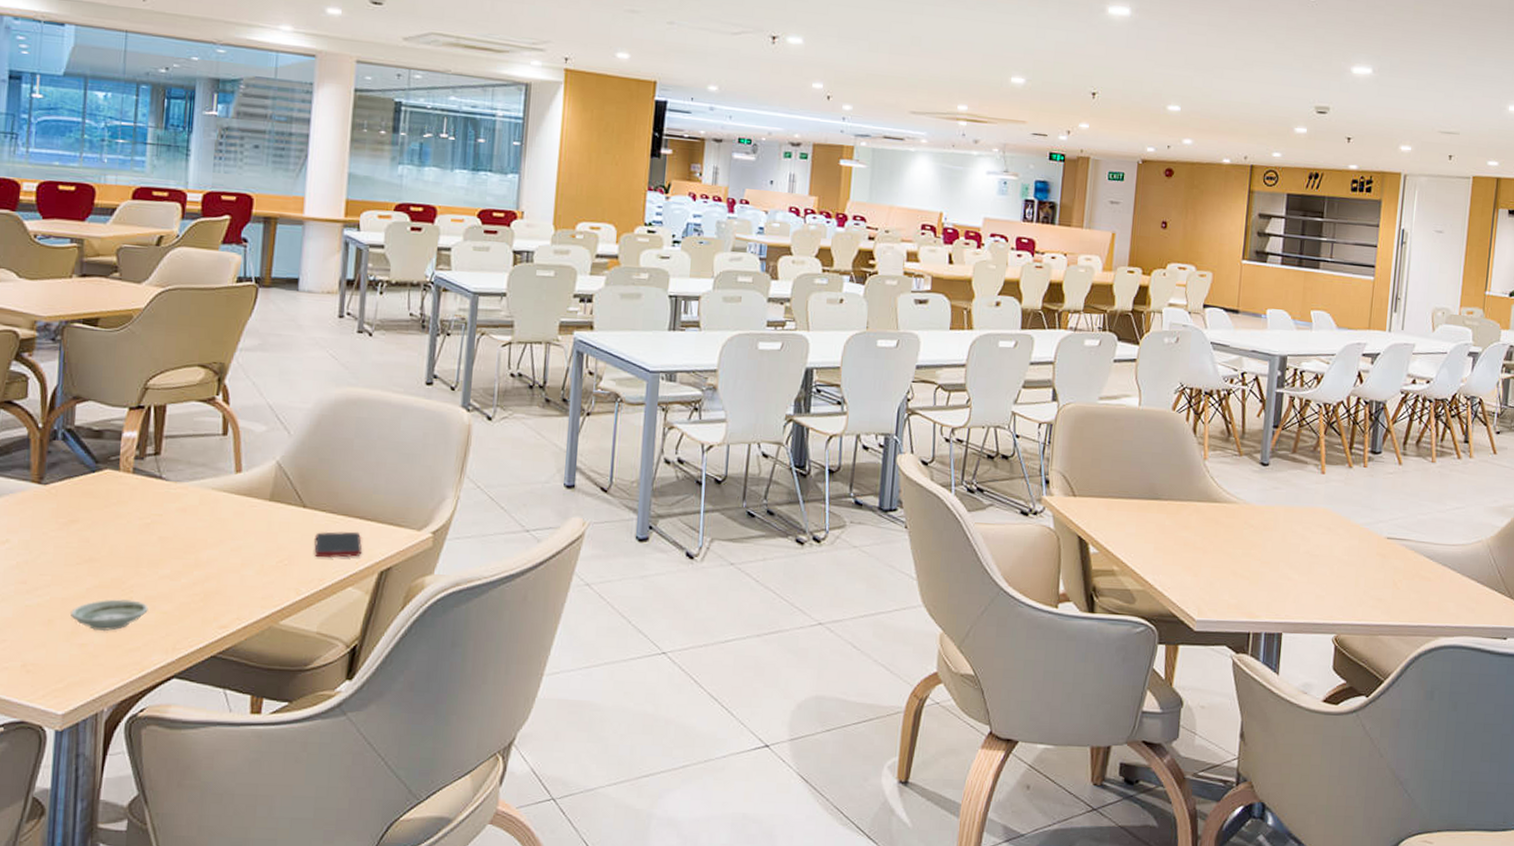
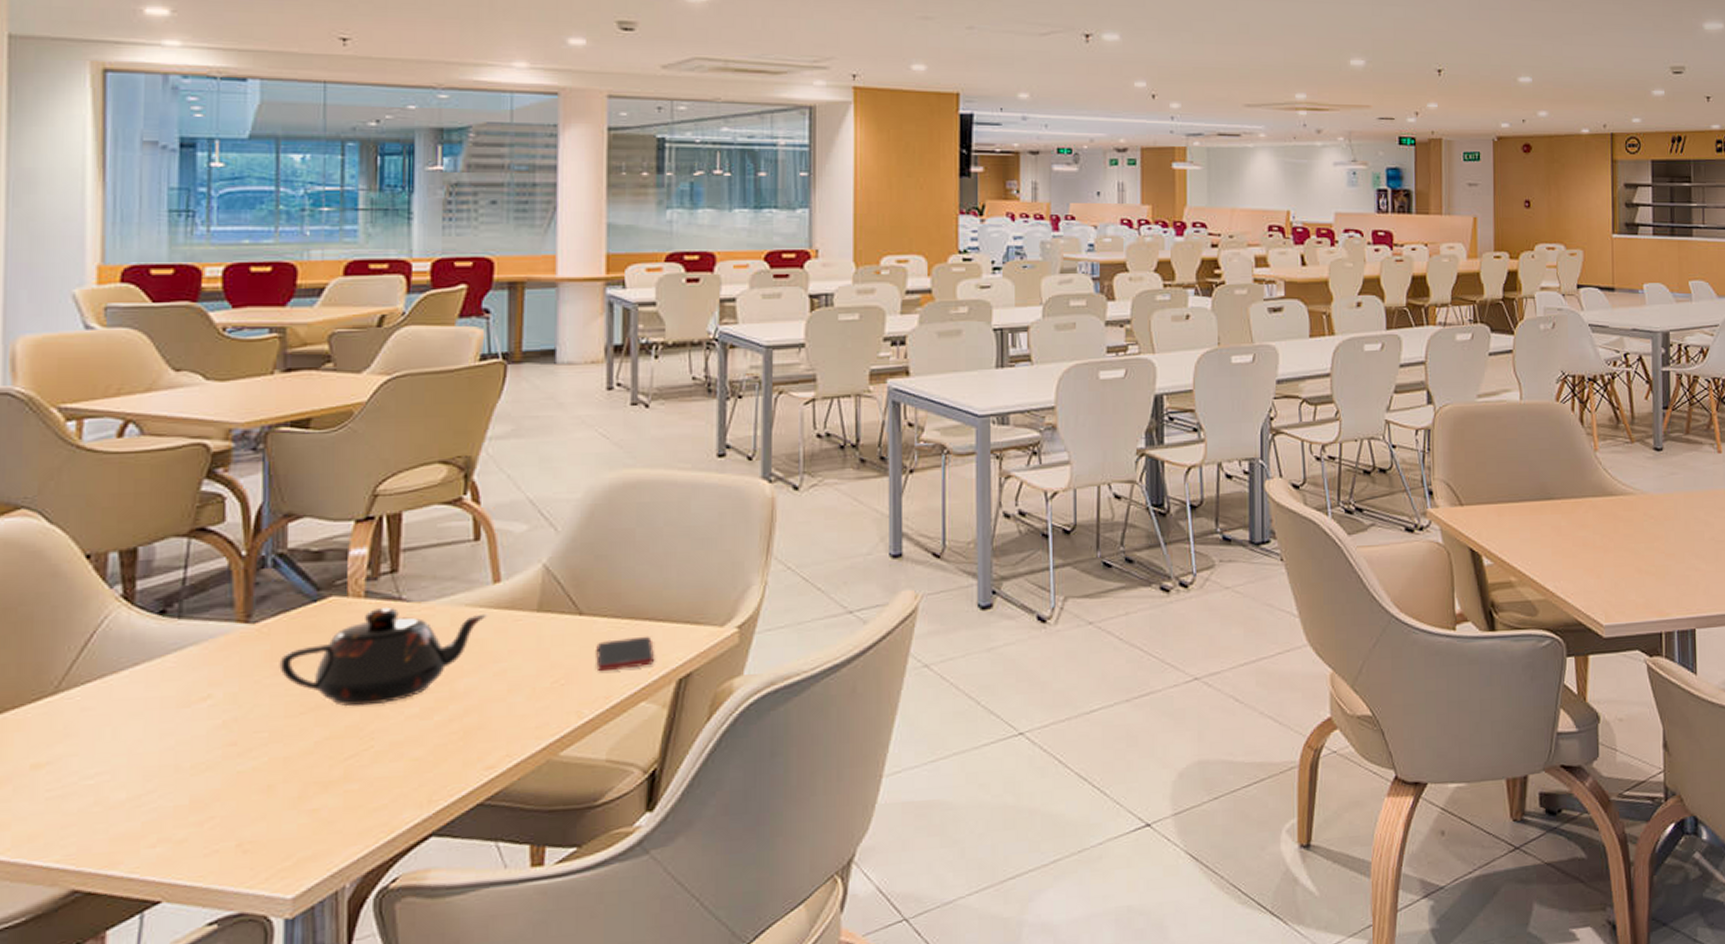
teapot: none [63,483,230,564] -> present [279,607,488,707]
saucer: present [70,599,148,632] -> none [296,748,394,792]

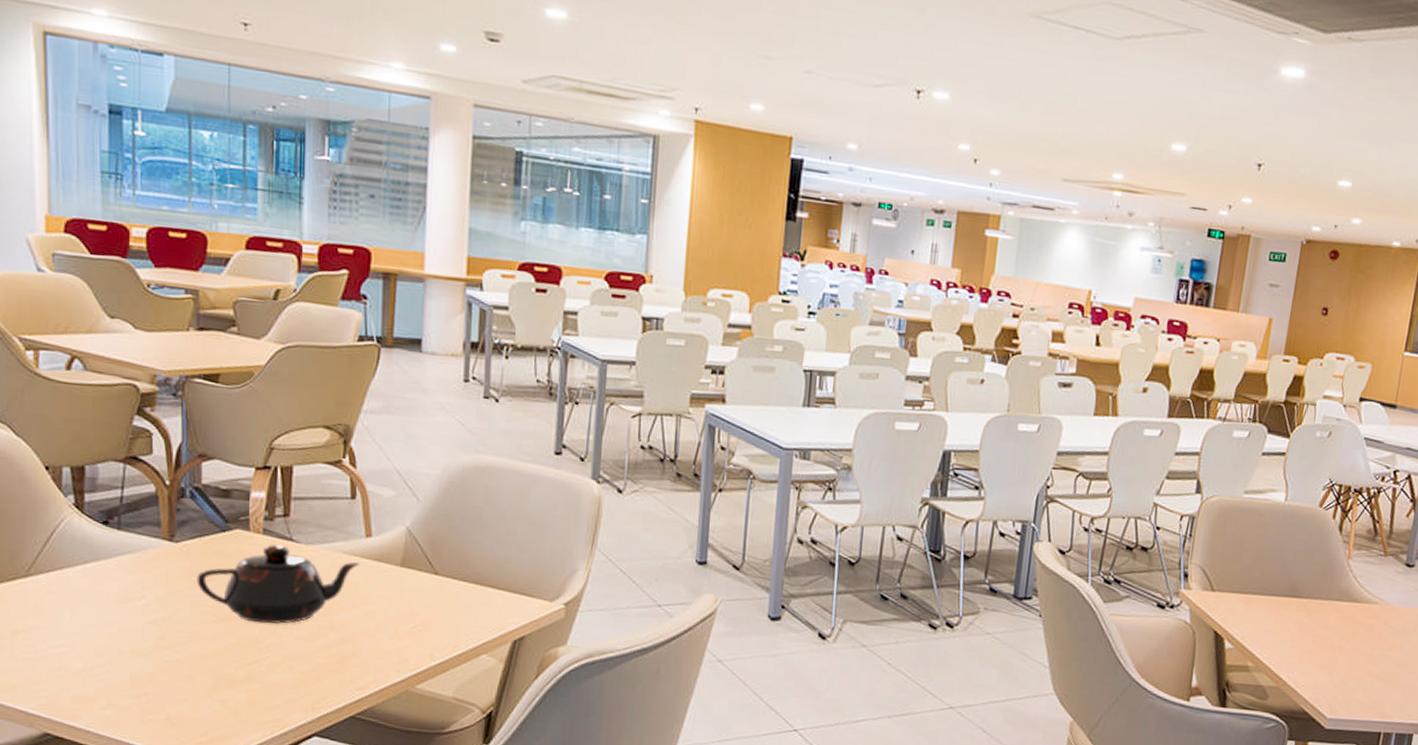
cell phone: present [596,636,654,672] -> none [447,599,494,626]

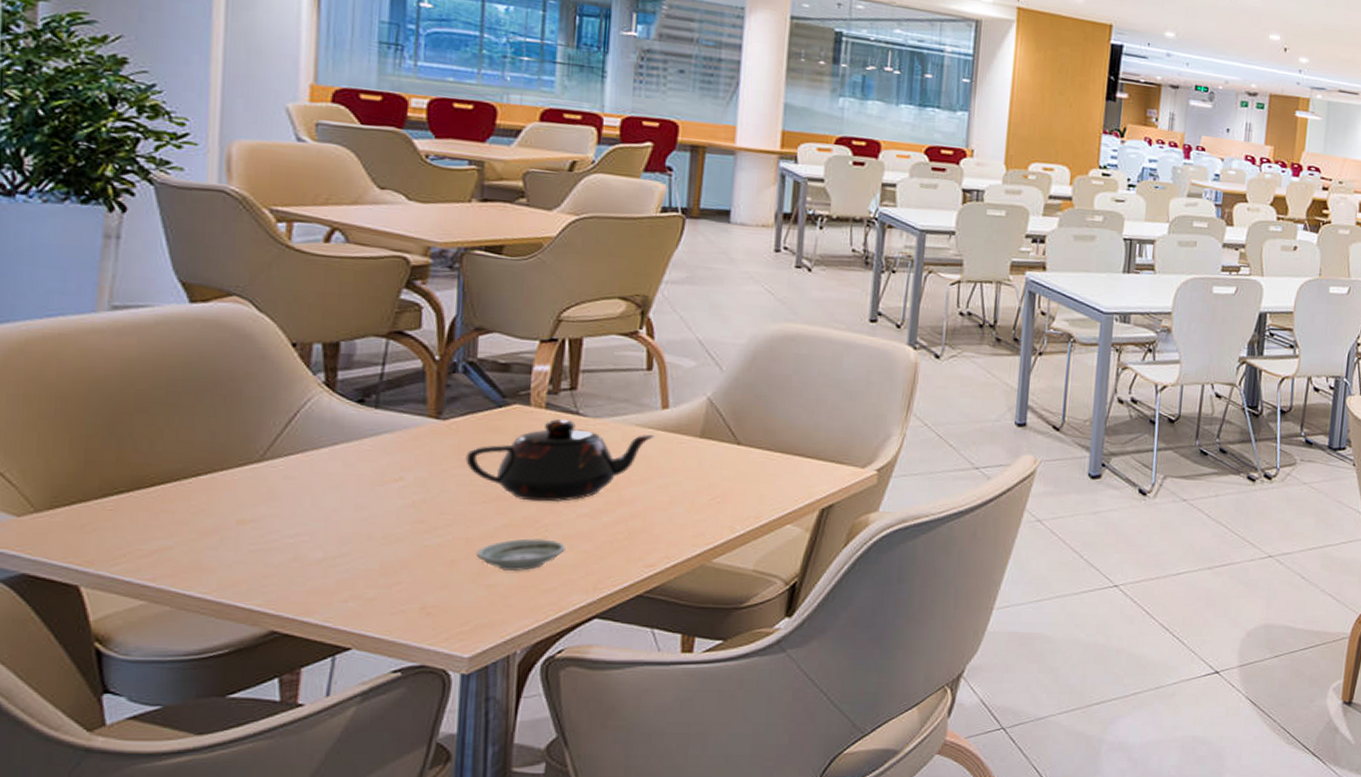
saucer: none [210,658,286,689] -> present [476,538,566,572]

